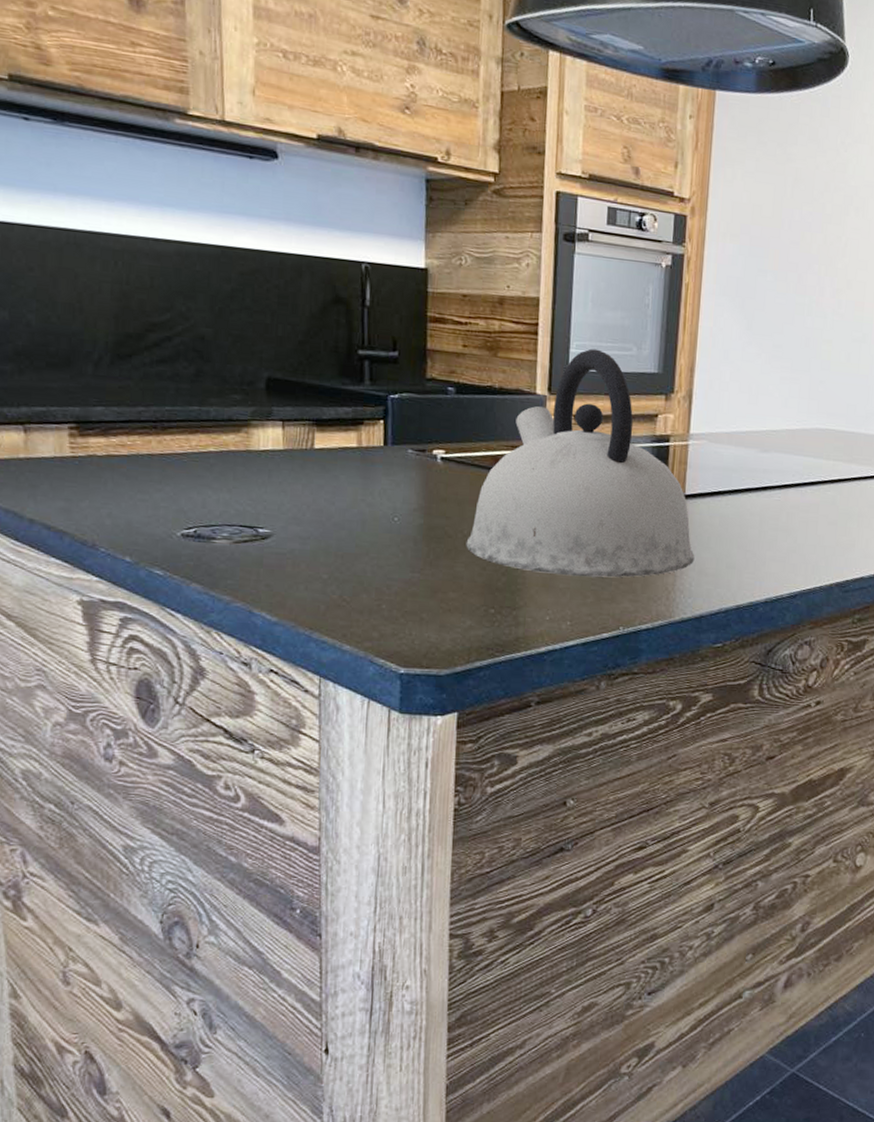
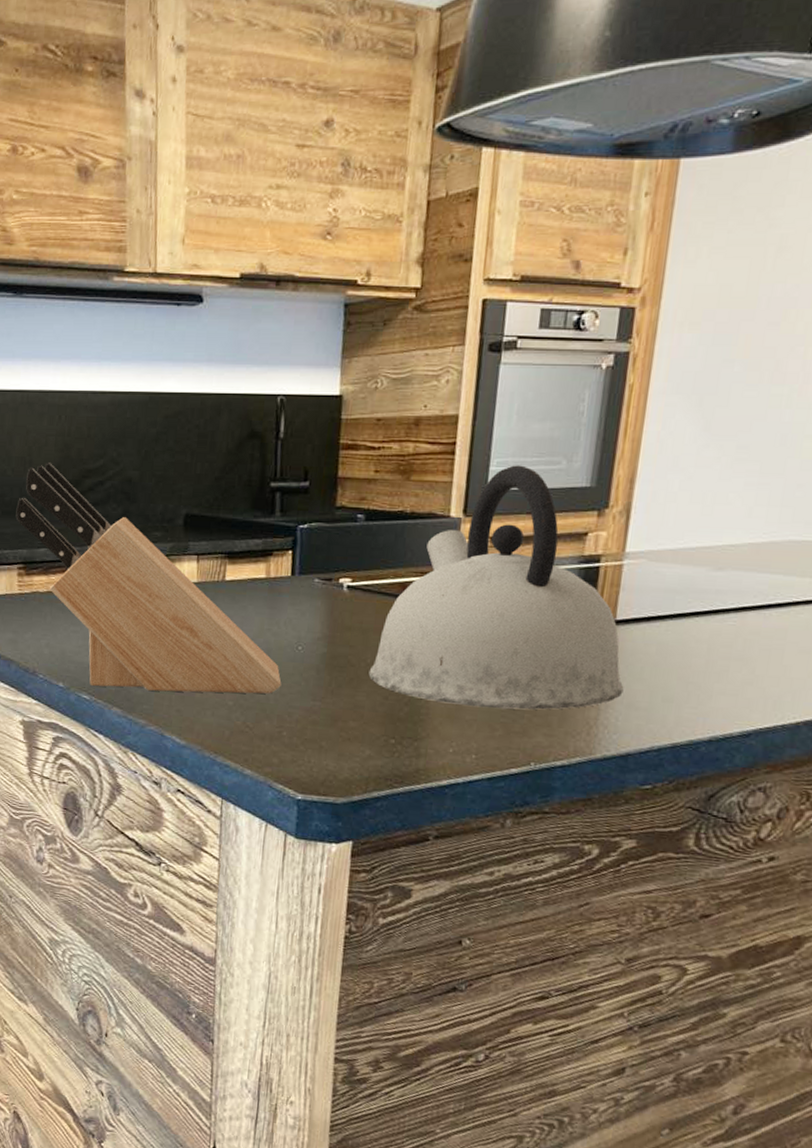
knife block: none [64,312,379,567] -> present [15,463,282,694]

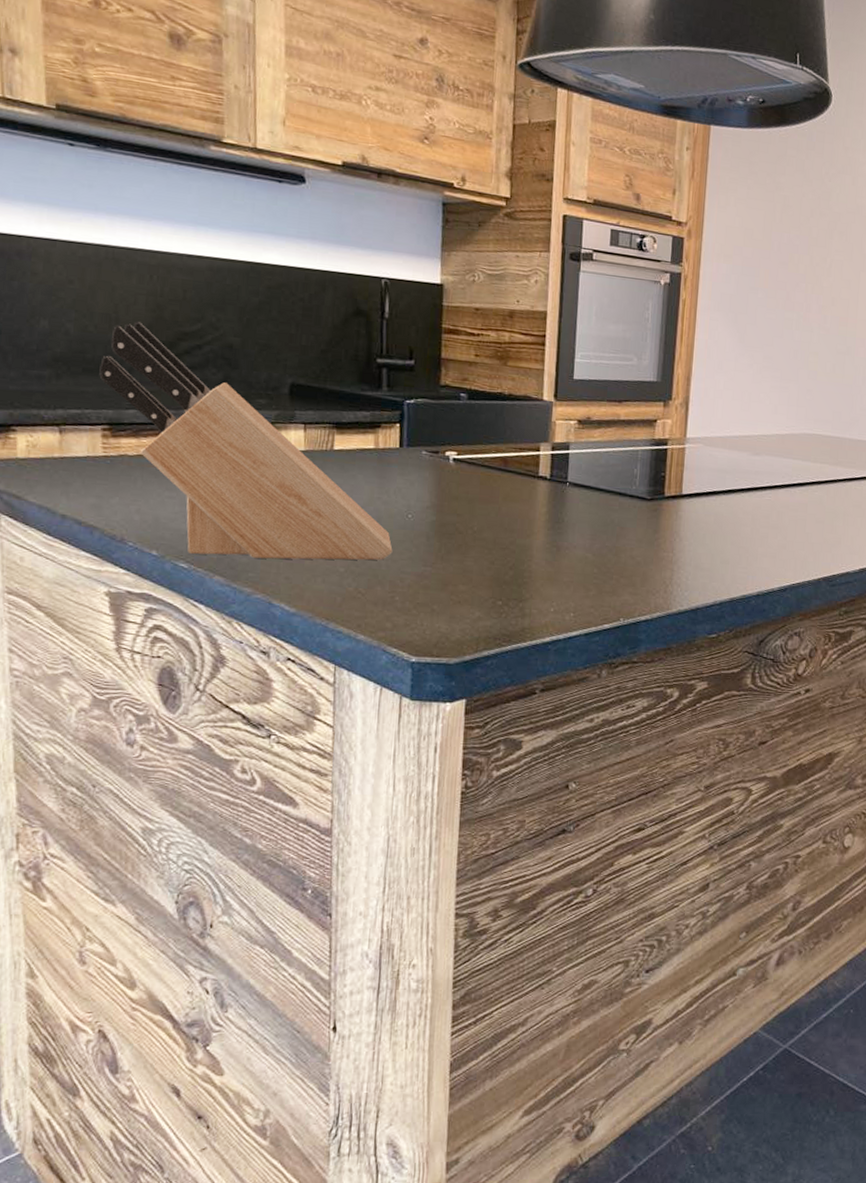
kettle: present [368,465,624,710] -> none [475,358,691,572]

